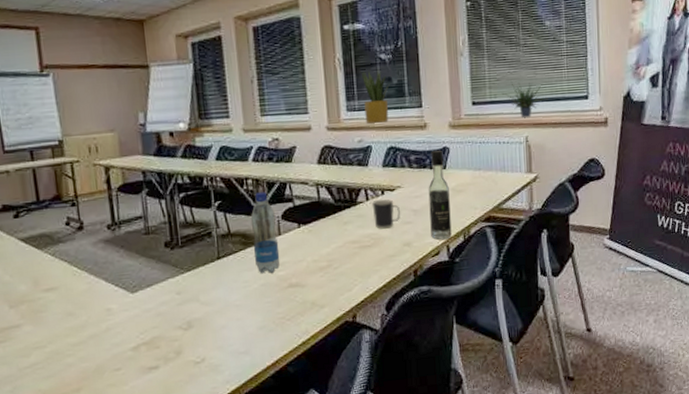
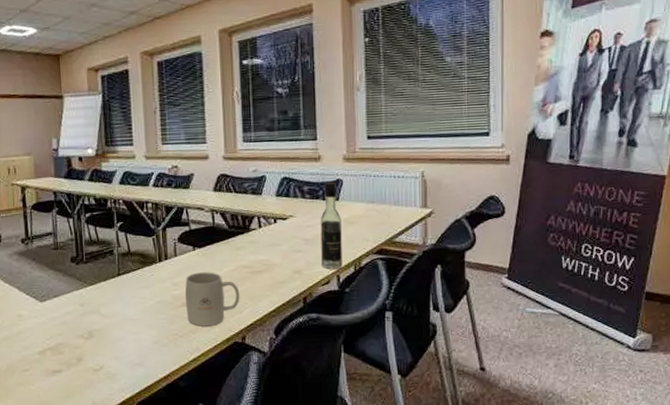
bottle: present [250,192,280,274] -> none [149,215,175,292]
mug: none [291,249,349,308] -> present [185,272,240,327]
planter: present [361,68,390,124] -> none [258,101,286,154]
mug: present [371,199,401,229] -> none [264,227,293,256]
potted plant: present [501,81,549,119] -> none [398,117,447,154]

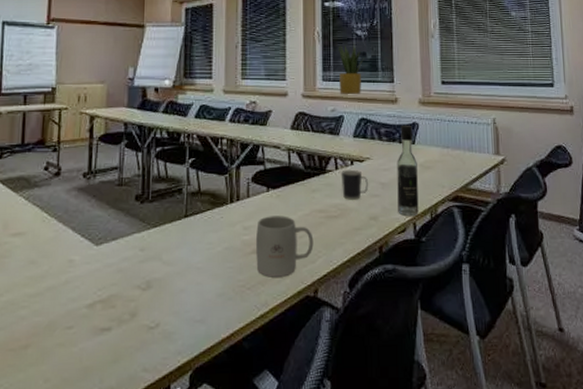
planter: none [258,101,286,154] -> present [338,43,364,94]
mug: none [264,227,293,256] -> present [340,169,369,200]

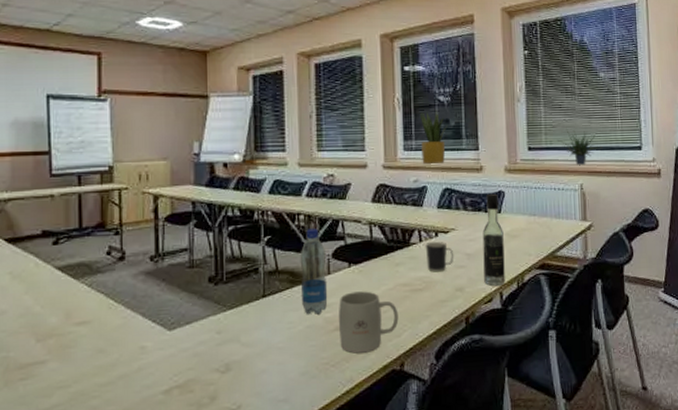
bottle: none [221,153,246,237] -> present [300,228,328,315]
potted plant: none [470,65,515,101] -> present [557,129,603,166]

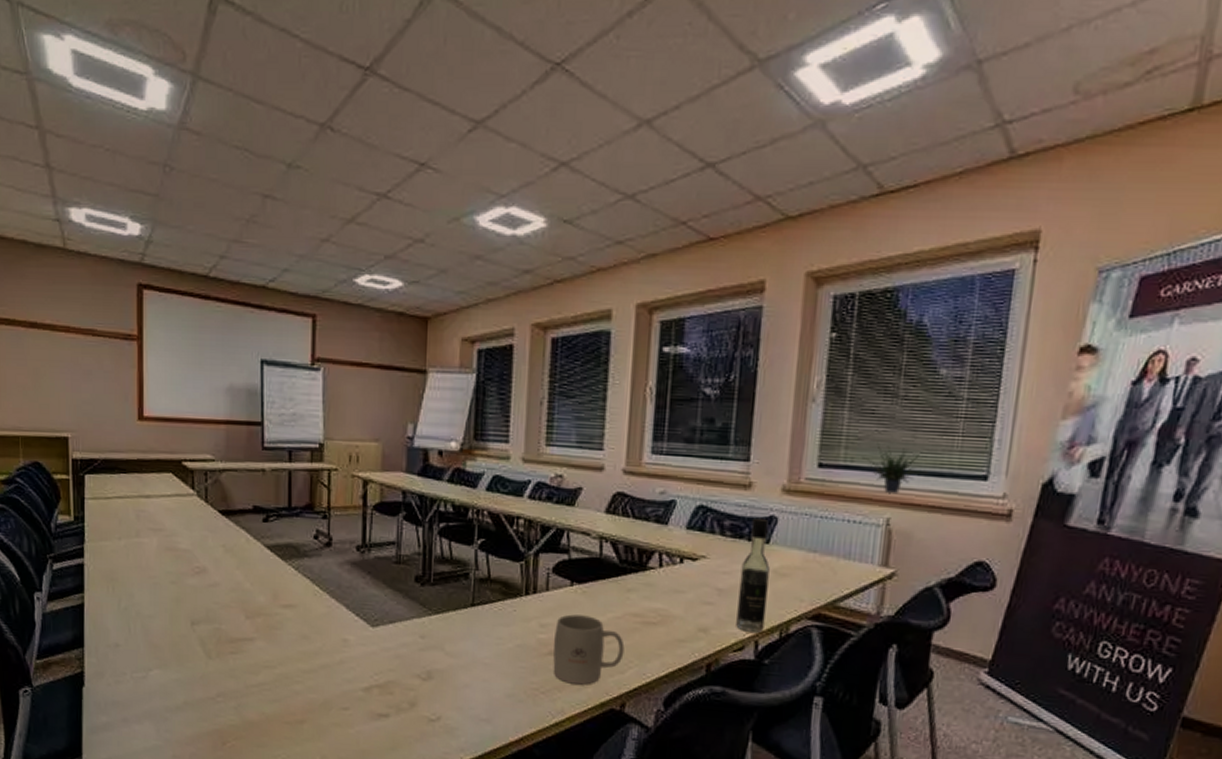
bottle: present [300,228,328,315] -> none [513,536,545,634]
planter: present [419,109,447,164] -> none [673,405,711,474]
mug: present [425,241,454,272] -> none [665,568,702,606]

